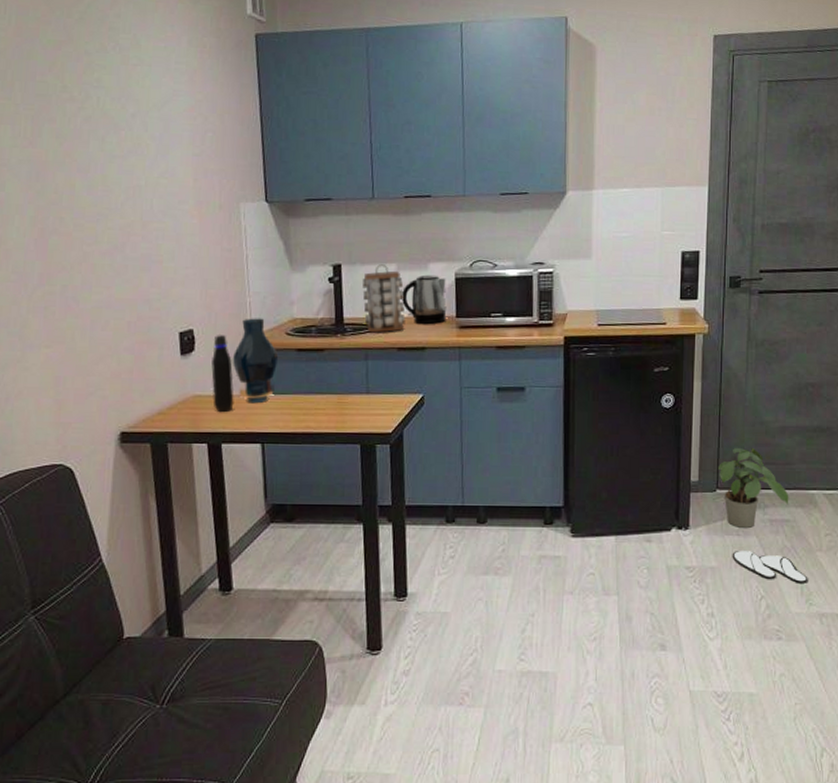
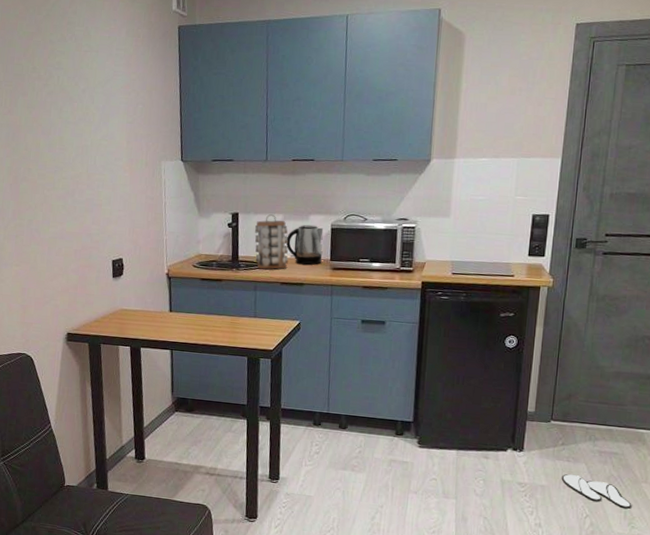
water bottle: present [211,335,234,413] -> none [135,264,152,324]
vase: present [232,318,279,404] -> none [151,252,187,319]
potted plant: present [717,447,789,528] -> none [553,386,619,456]

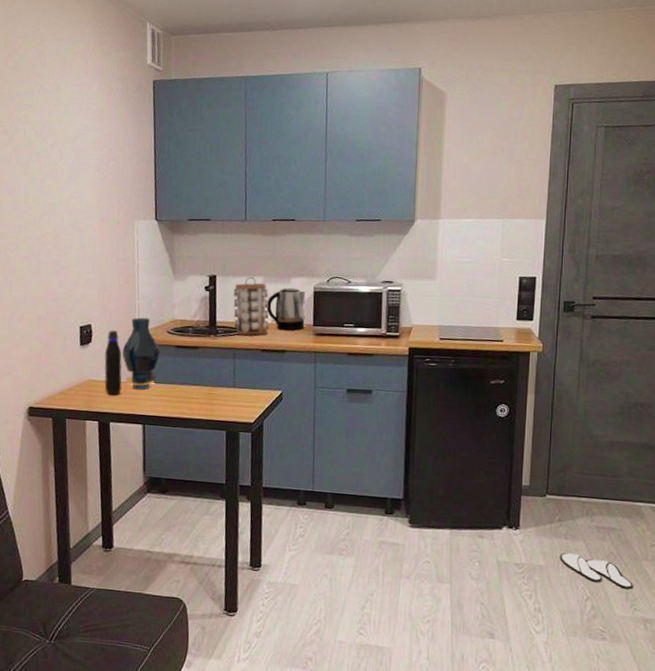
water bottle: none [135,264,152,324] -> present [104,330,123,396]
vase: none [151,252,187,319] -> present [121,317,160,390]

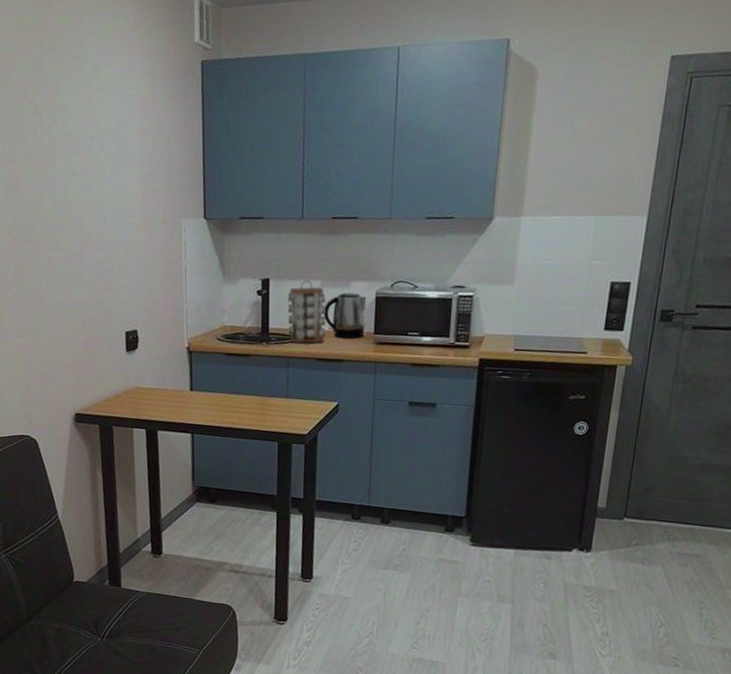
water bottle: present [104,330,123,396] -> none [151,336,170,404]
vase: present [121,317,160,390] -> none [169,323,210,399]
slippers: present [559,553,633,589] -> none [633,578,714,618]

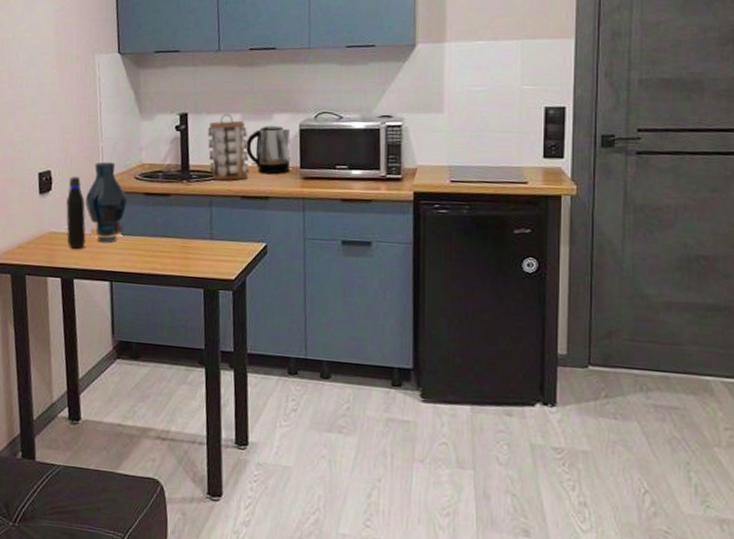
water bottle: none [151,336,170,404] -> present [66,176,86,250]
vase: none [169,323,210,399] -> present [84,162,128,243]

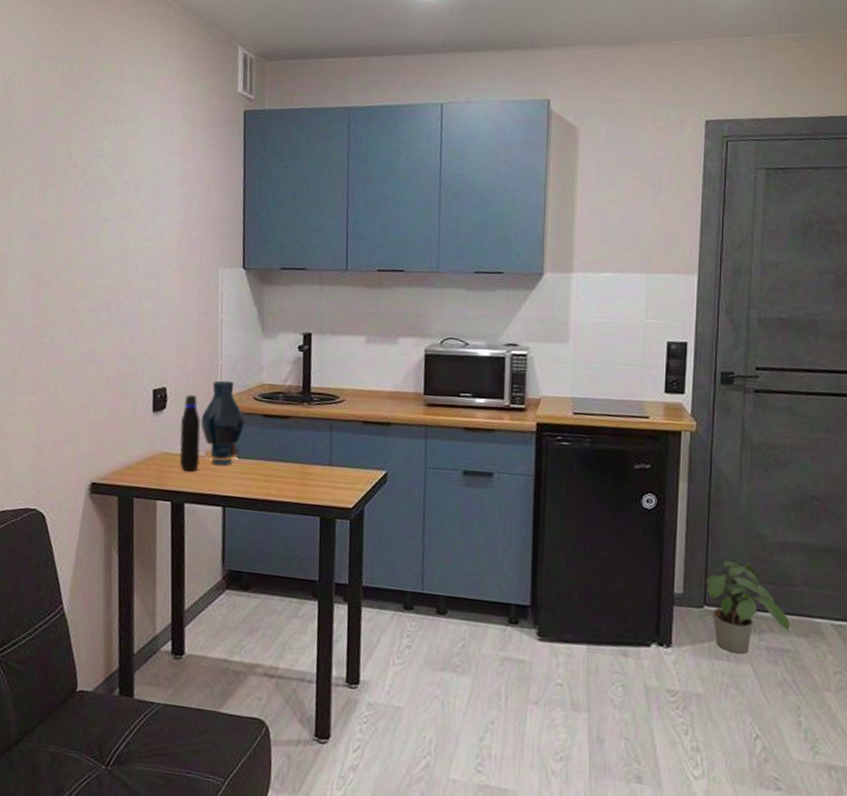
spice rack: present [208,114,249,181] -> none [331,336,372,405]
kettle: present [246,125,291,175] -> none [370,349,414,400]
potted plant: none [589,320,678,412] -> present [705,560,790,654]

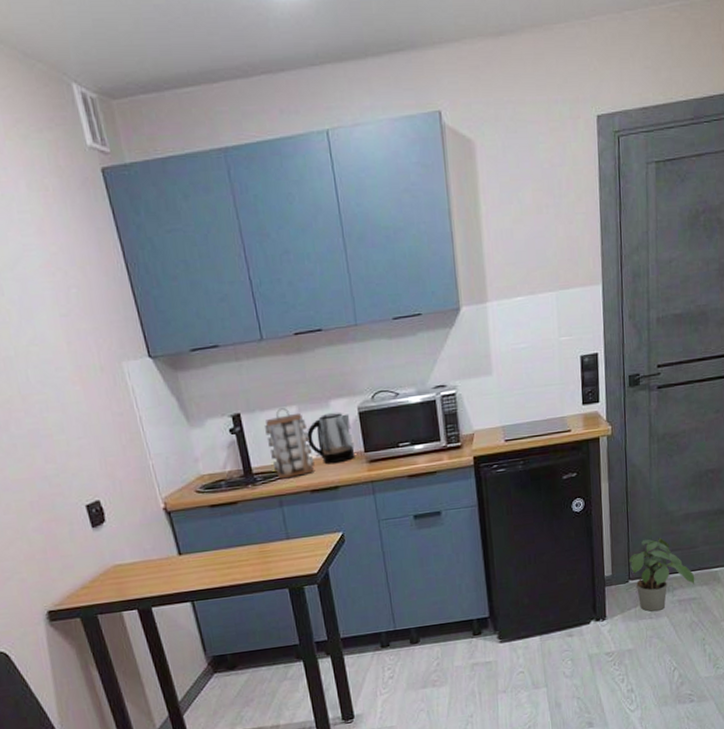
water bottle: present [179,395,201,473] -> none [123,502,157,579]
vase: present [200,380,245,466] -> none [145,479,195,565]
spice rack: none [331,336,372,405] -> present [265,408,315,479]
kettle: none [370,349,414,400] -> present [307,412,355,465]

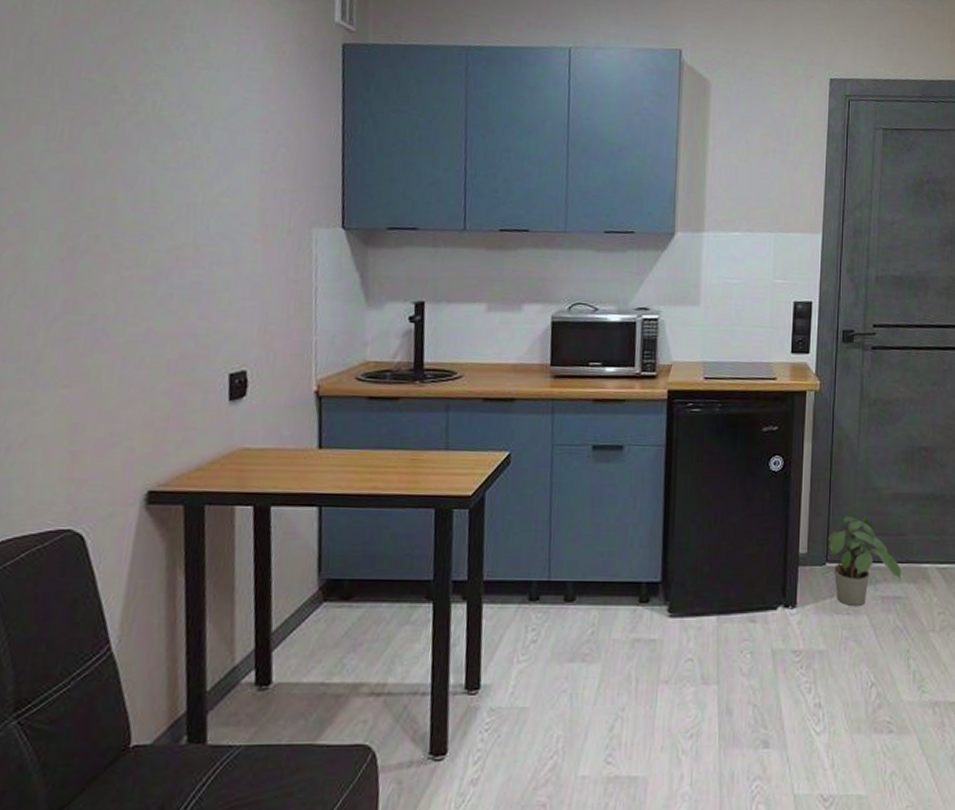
spice rack: present [265,408,315,479] -> none [447,303,494,381]
kettle: present [307,412,355,465] -> none [491,316,540,373]

